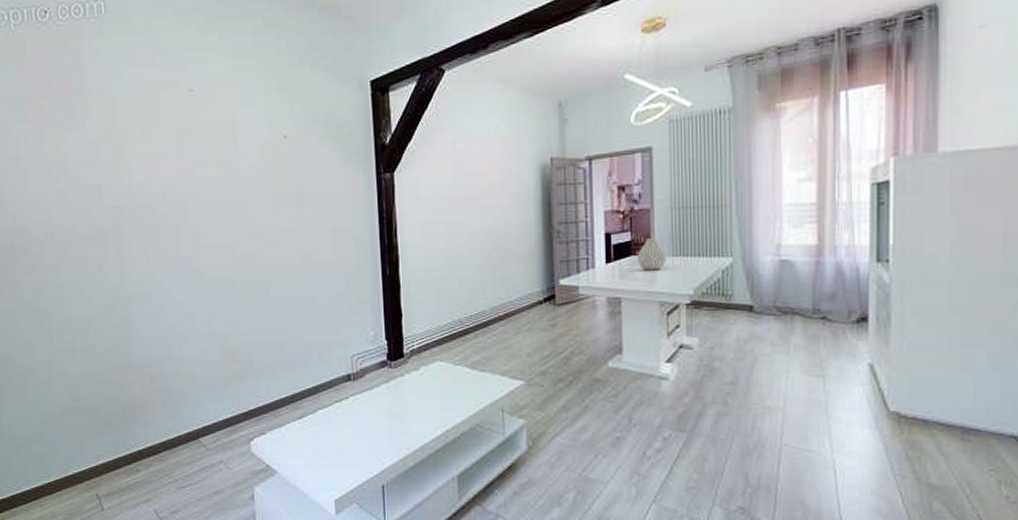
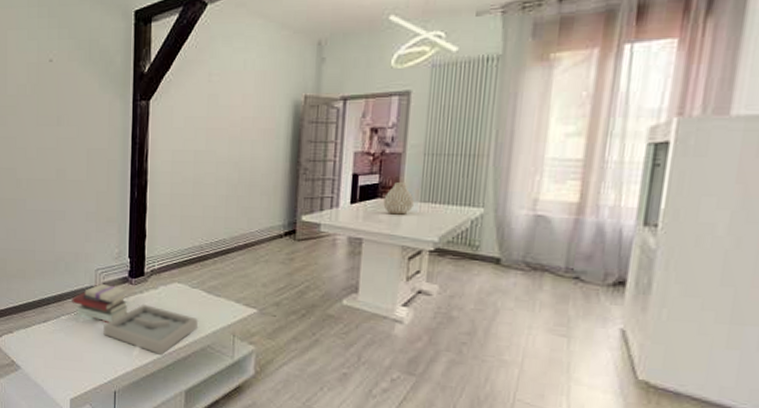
books: none [328,370,390,413] -> present [72,284,128,324]
decorative tray: none [365,387,466,440] -> present [103,304,199,355]

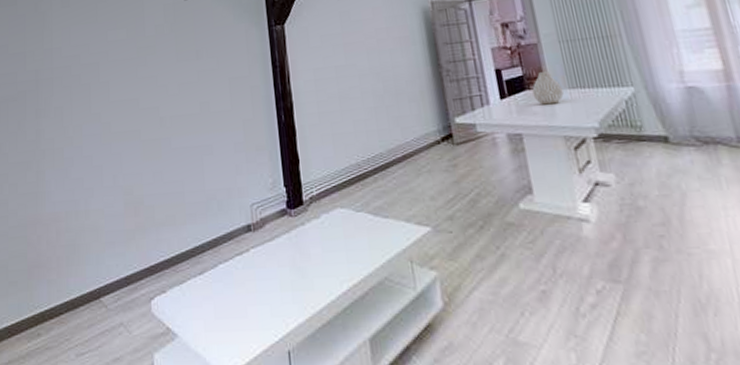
books: present [72,284,128,324] -> none [228,220,292,267]
decorative tray: present [103,304,199,355] -> none [266,237,371,297]

